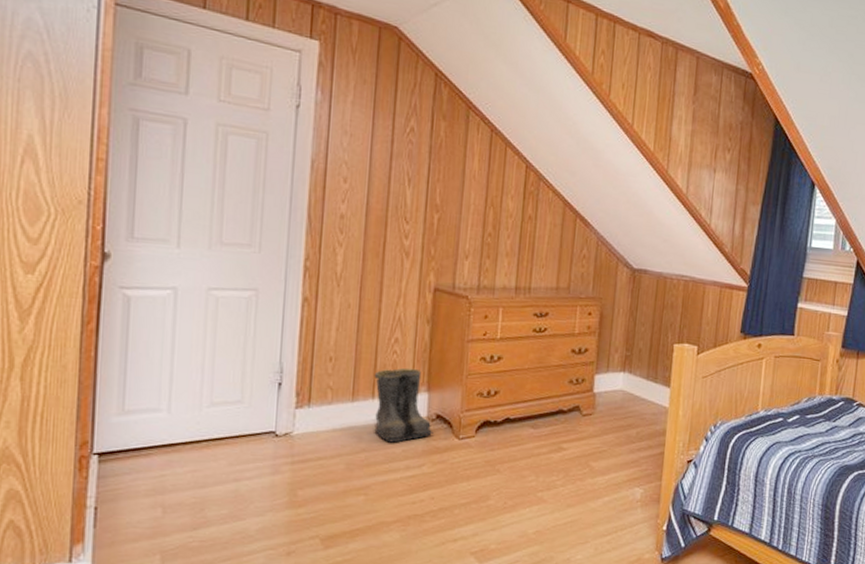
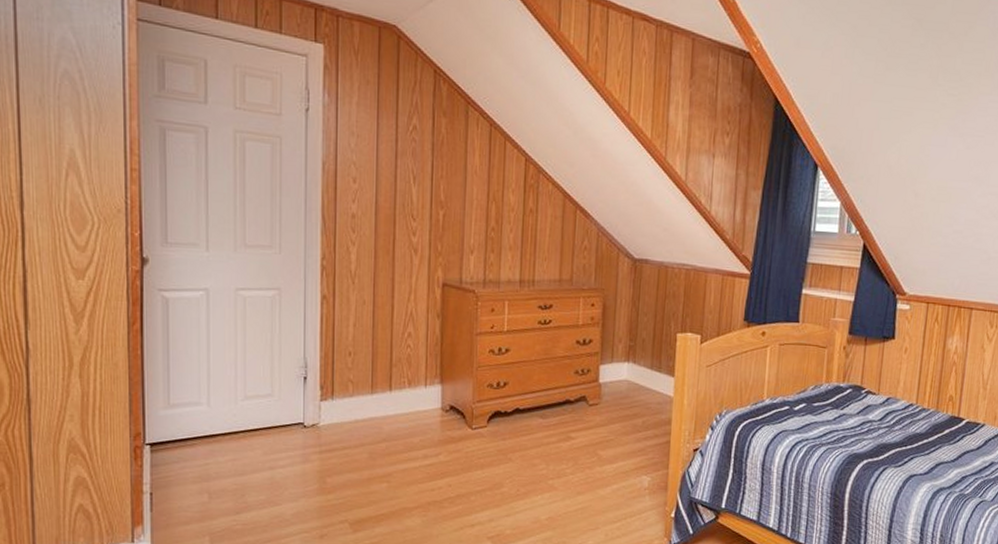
boots: present [373,367,434,443] -> none [390,361,448,433]

